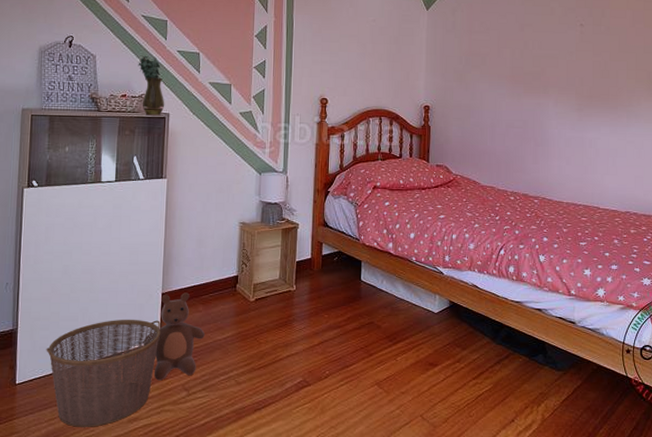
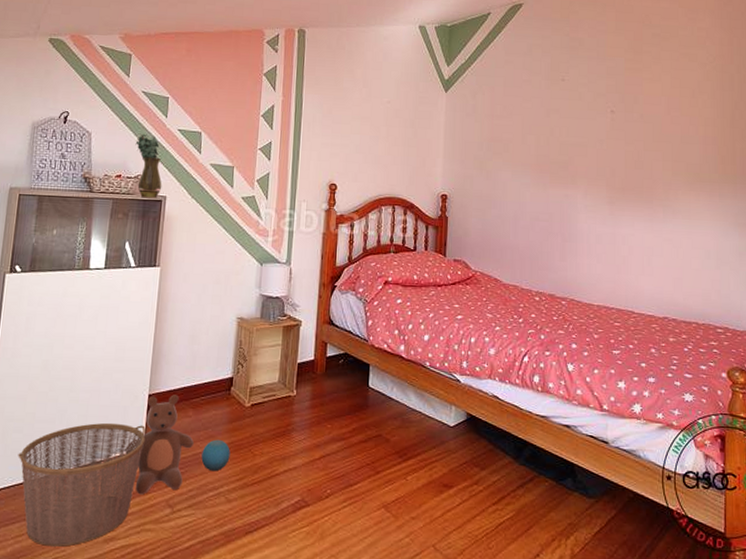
ball: none [212,330,238,359] -> present [201,439,231,472]

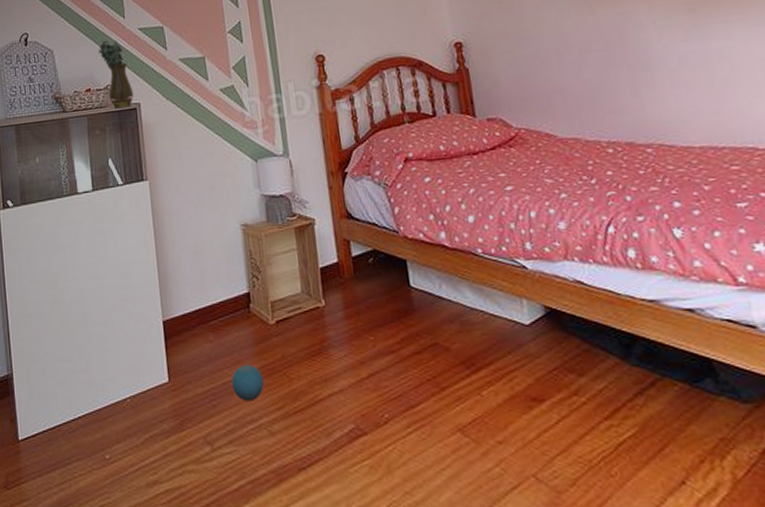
basket: present [18,422,146,547] -> none [45,355,169,493]
teddy bear: present [125,394,194,495] -> none [150,318,221,433]

